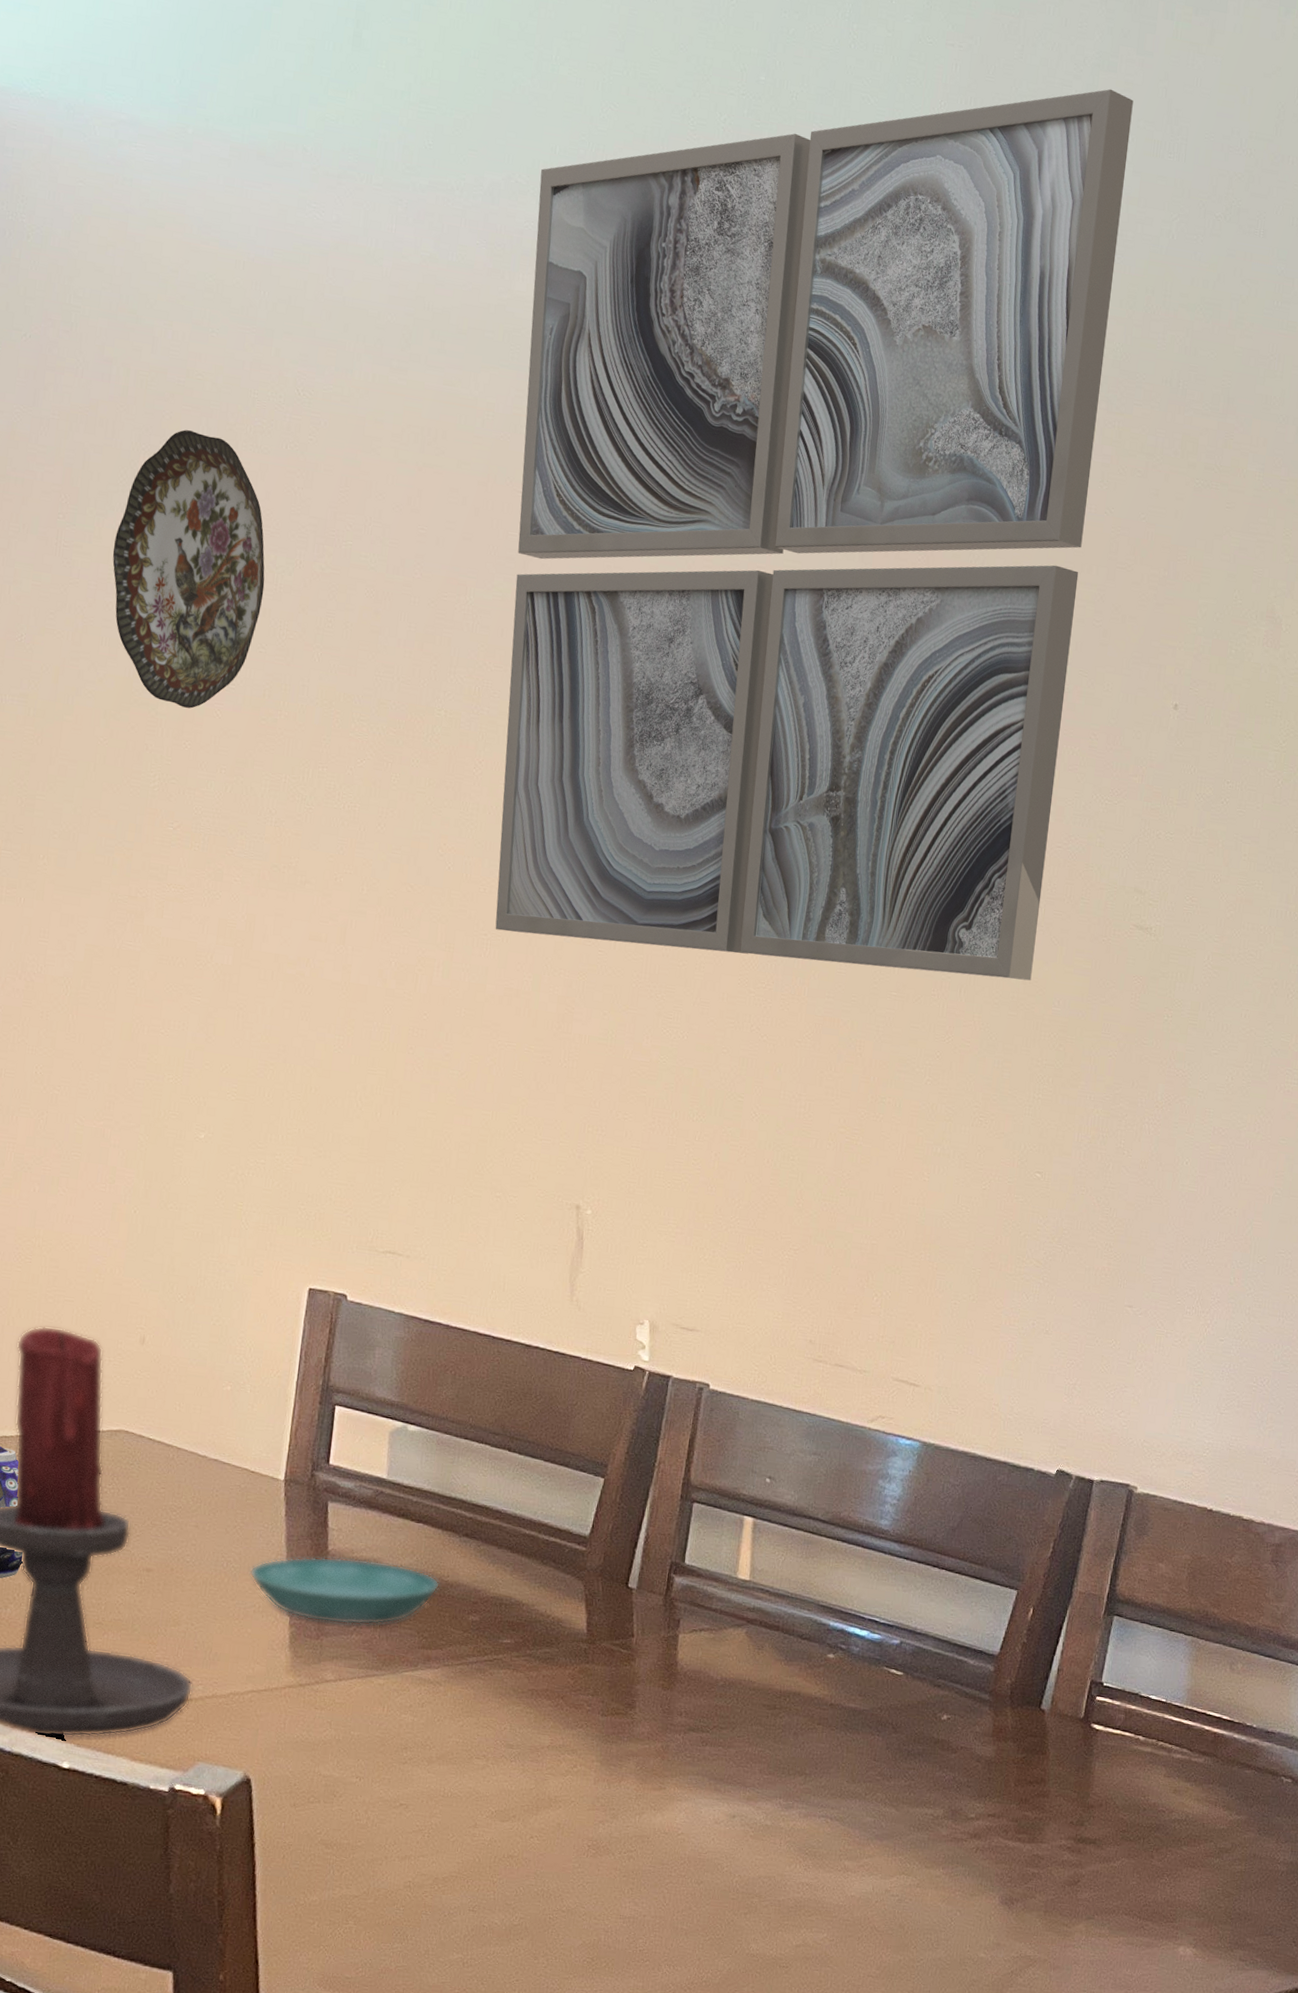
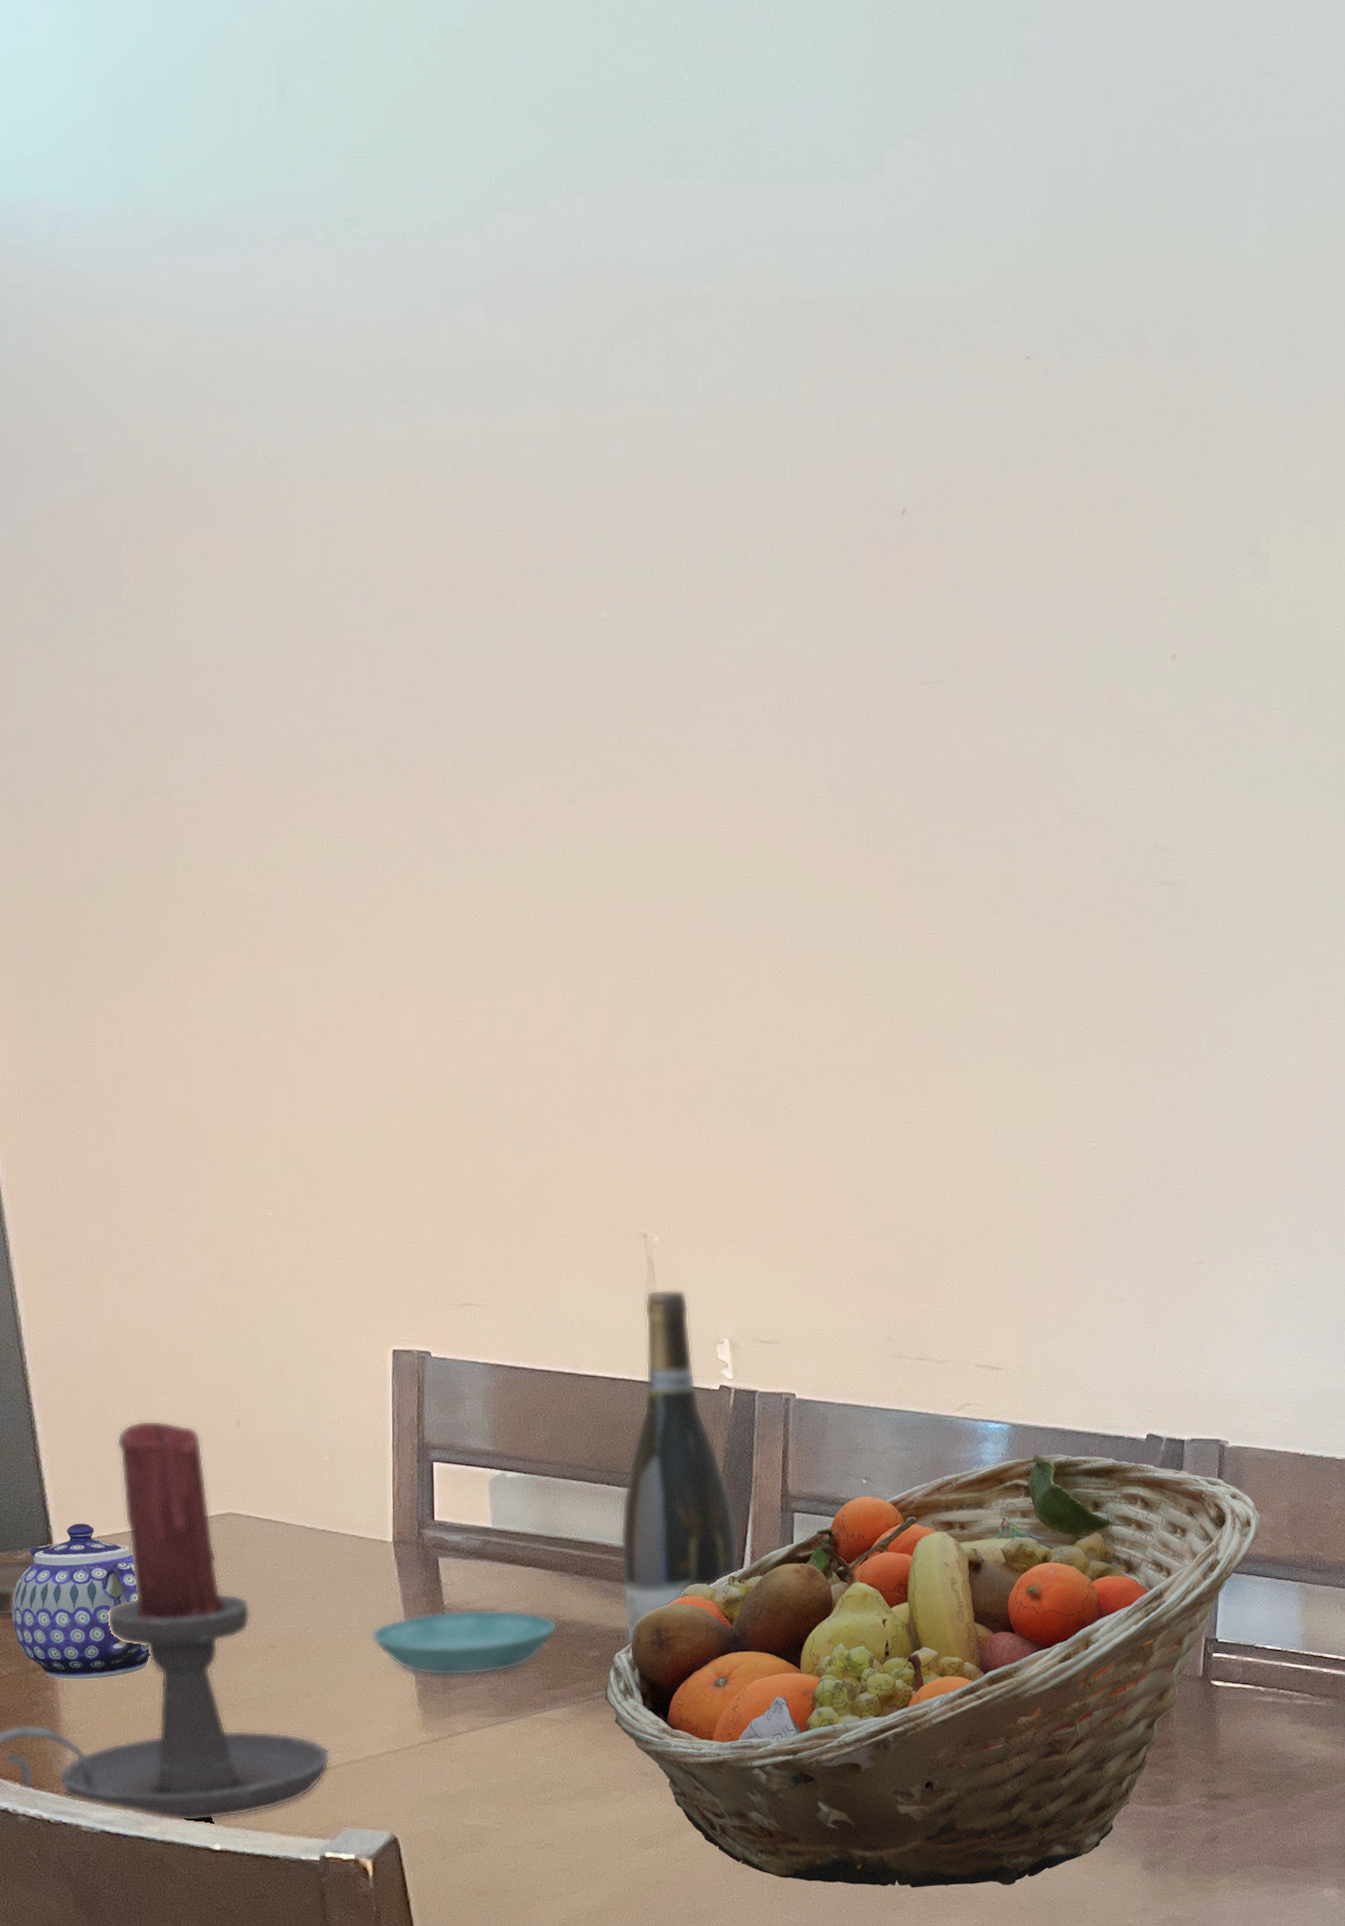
decorative plate: present [112,429,265,709] -> none [108,514,261,791]
fruit basket: none [478,1475,1161,1904] -> present [604,1454,1261,1888]
wall art: present [495,89,1134,981] -> none [479,40,1063,971]
wine bottle: none [508,1262,634,1613] -> present [620,1289,739,1644]

